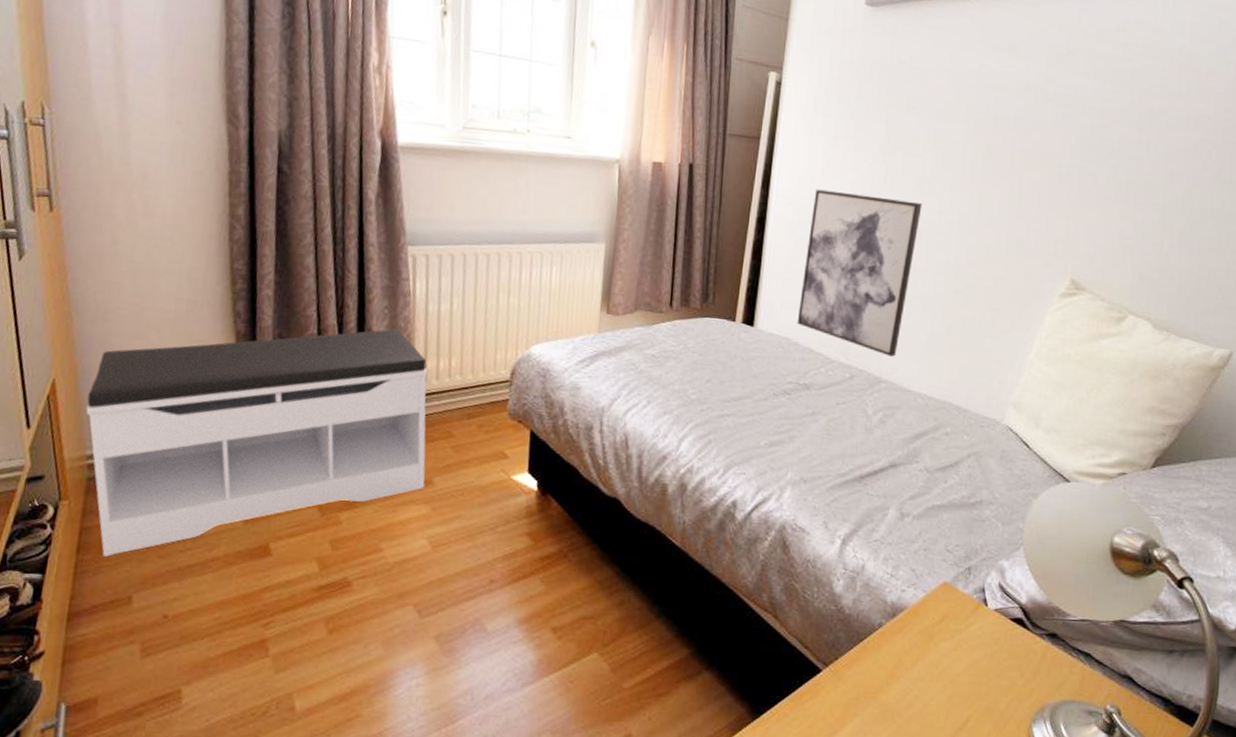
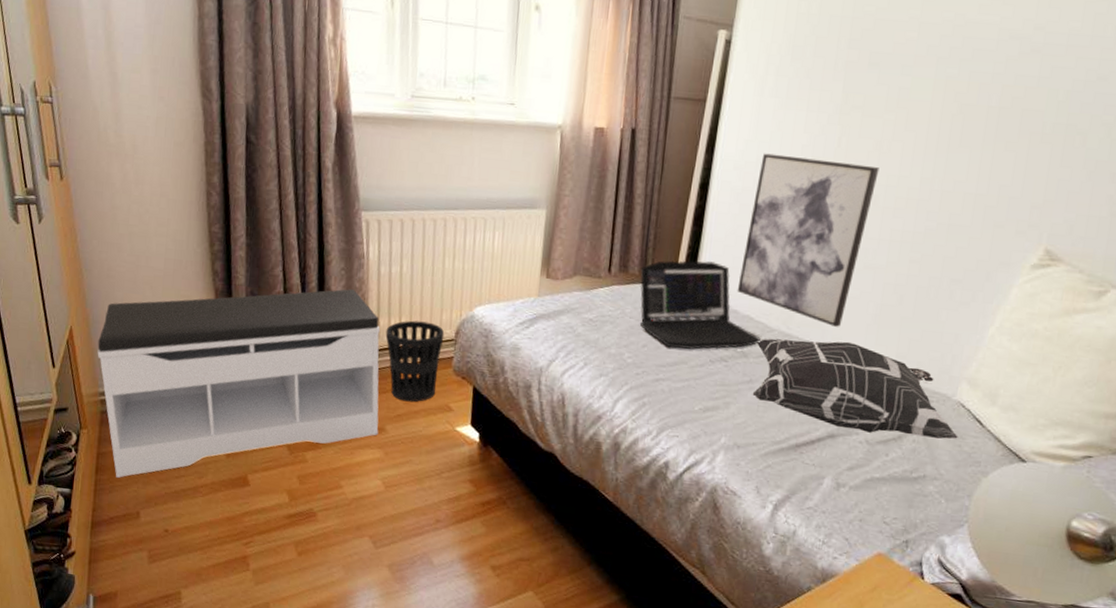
wastebasket: none [433,361,499,451] -> present [385,320,445,402]
laptop: none [702,293,821,383] -> present [640,260,761,350]
decorative pillow: none [816,370,1009,463] -> present [752,339,958,439]

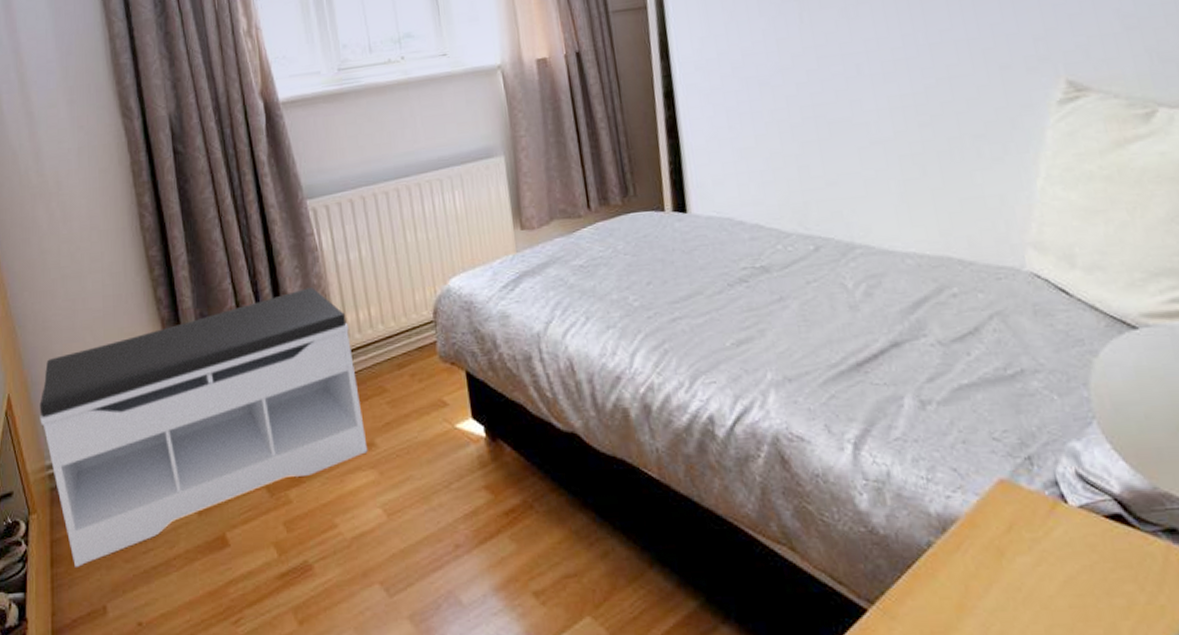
wastebasket: present [385,320,445,402] -> none [355,306,425,405]
laptop: present [640,260,761,350] -> none [622,173,779,280]
wall art: present [737,153,879,327] -> none [722,34,866,217]
decorative pillow: present [752,339,958,439] -> none [776,229,1046,332]

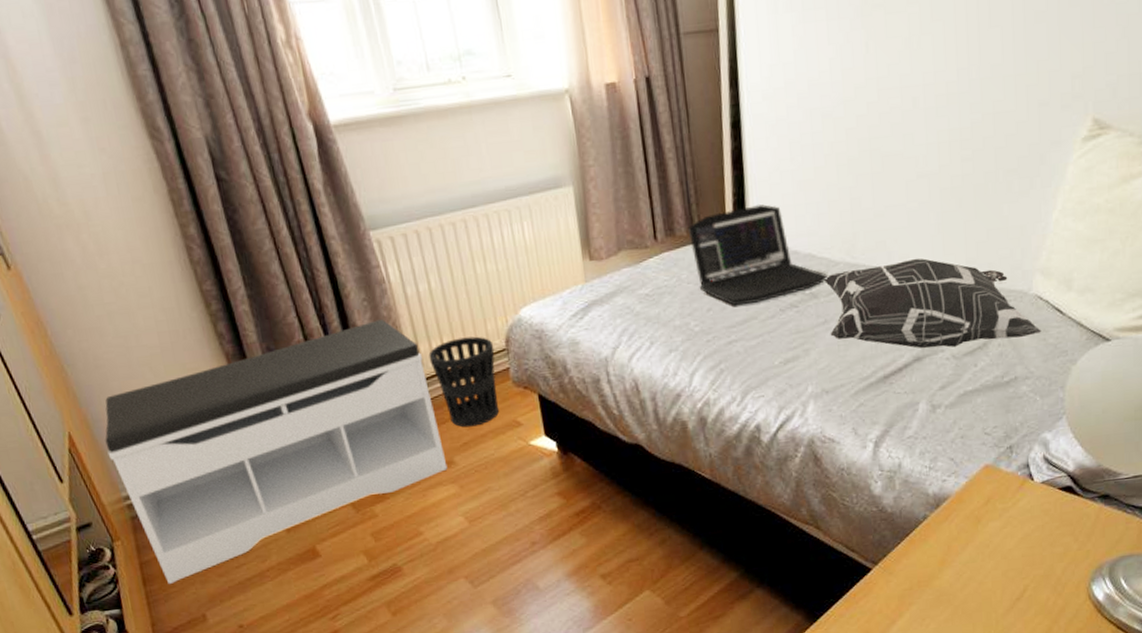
wastebasket: none [355,306,425,405] -> present [428,336,500,427]
laptop: none [622,173,779,280] -> present [687,204,827,306]
decorative pillow: none [776,229,1046,332] -> present [824,258,1041,348]

